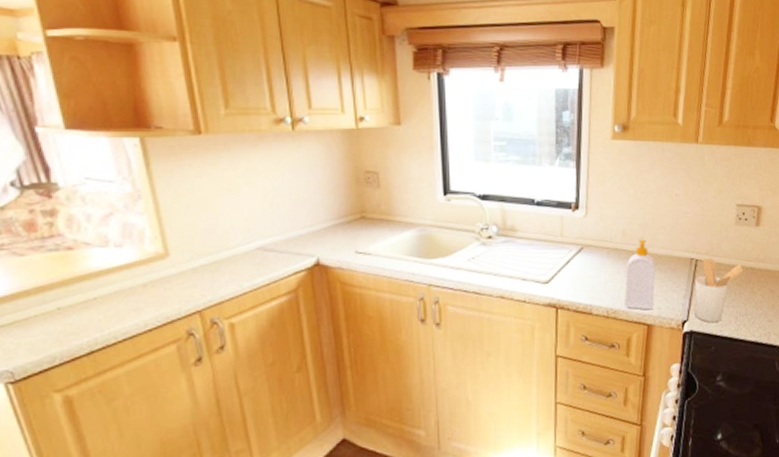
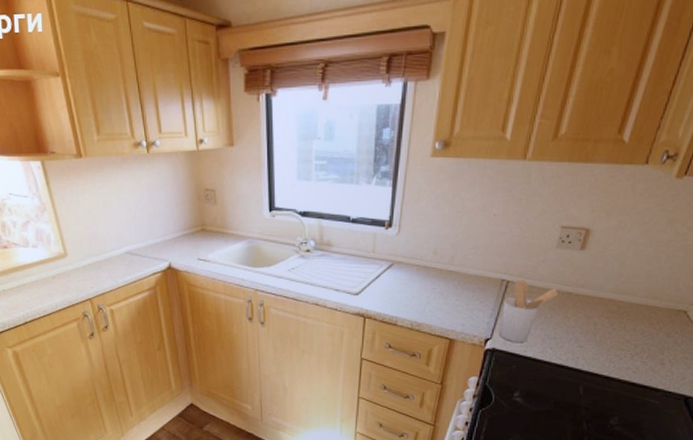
soap bottle: present [624,239,656,310] -> none [429,258,464,326]

